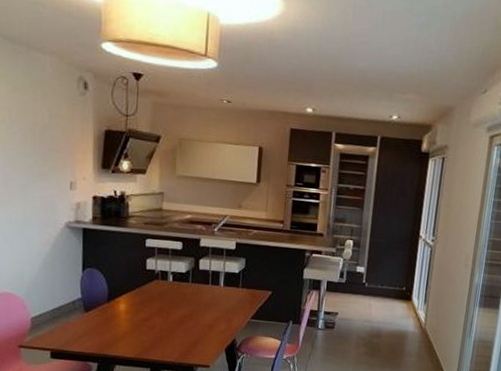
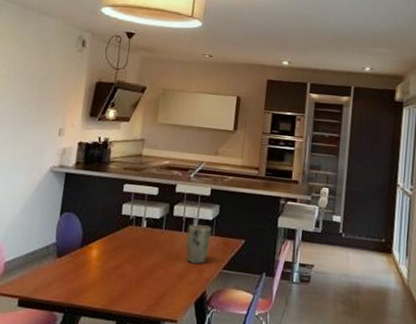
plant pot: none [213,277,239,315] -> present [185,224,212,264]

